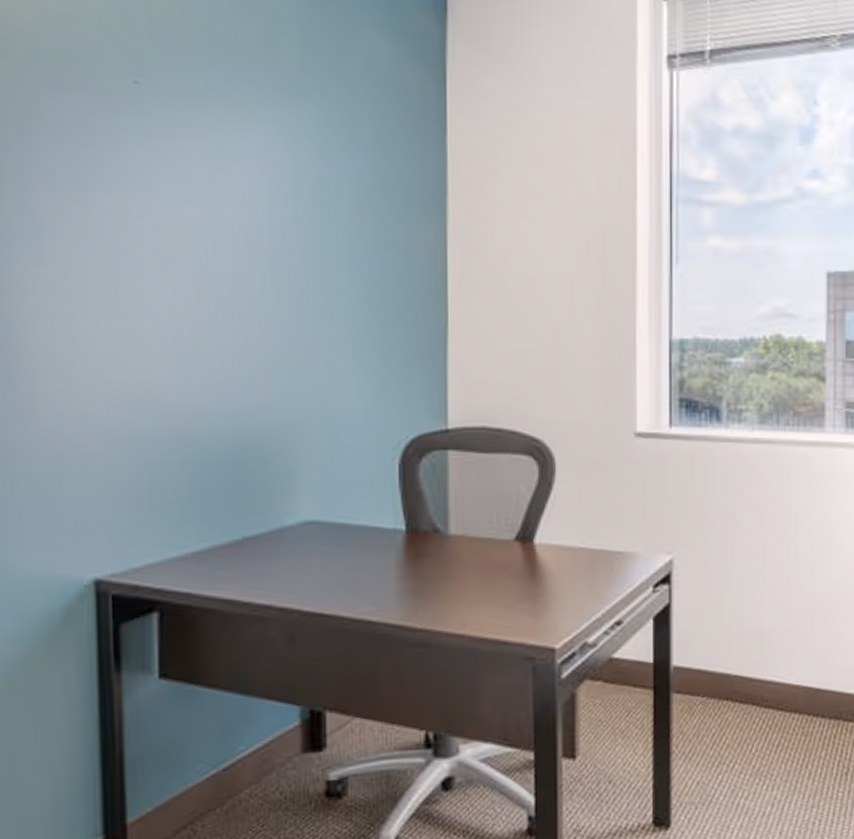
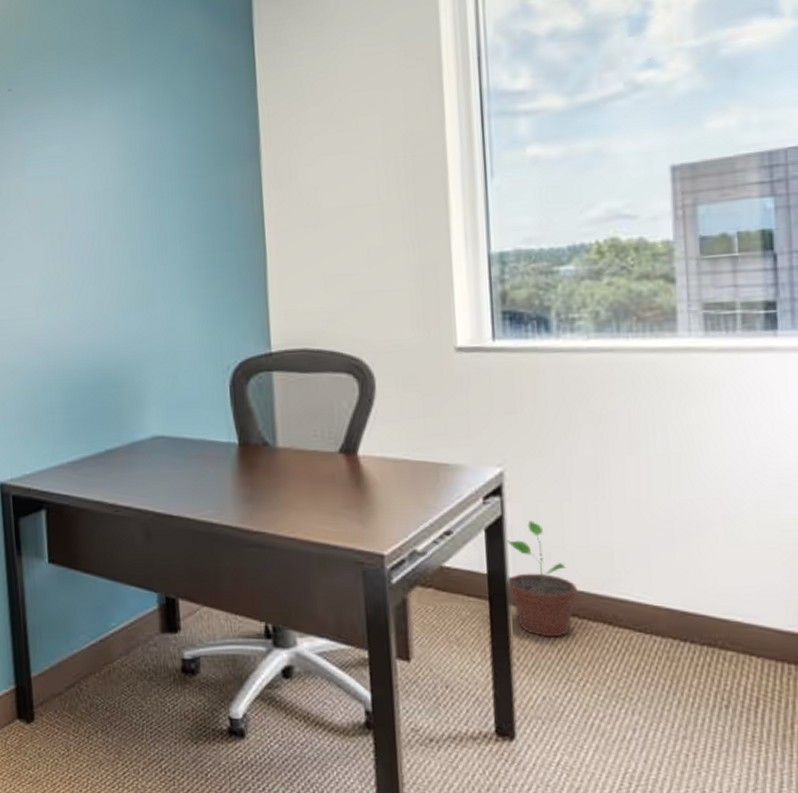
potted plant: none [672,607,732,723] -> present [507,520,577,638]

